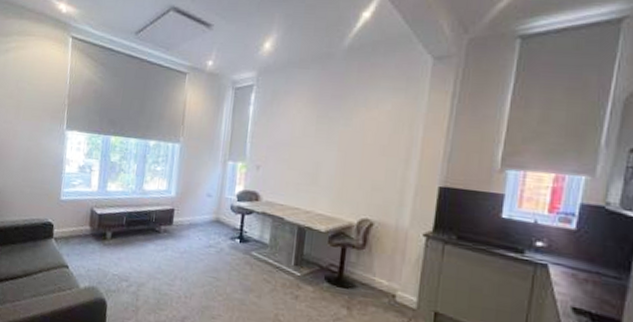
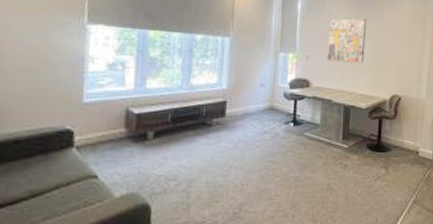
wall art: none [280,122,331,177] -> present [327,18,367,63]

